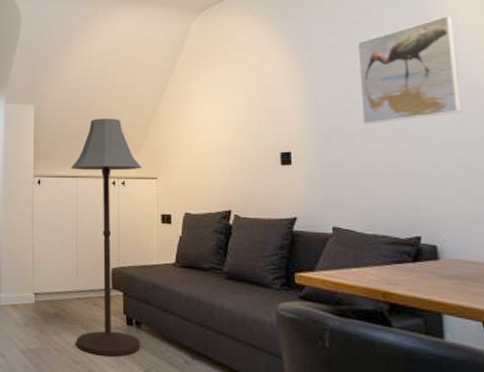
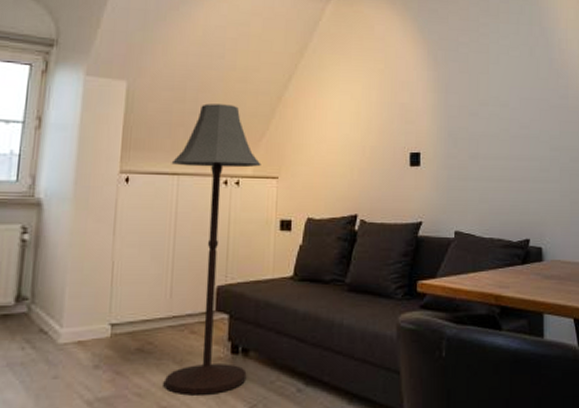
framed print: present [357,15,463,125] -> none [485,28,568,128]

